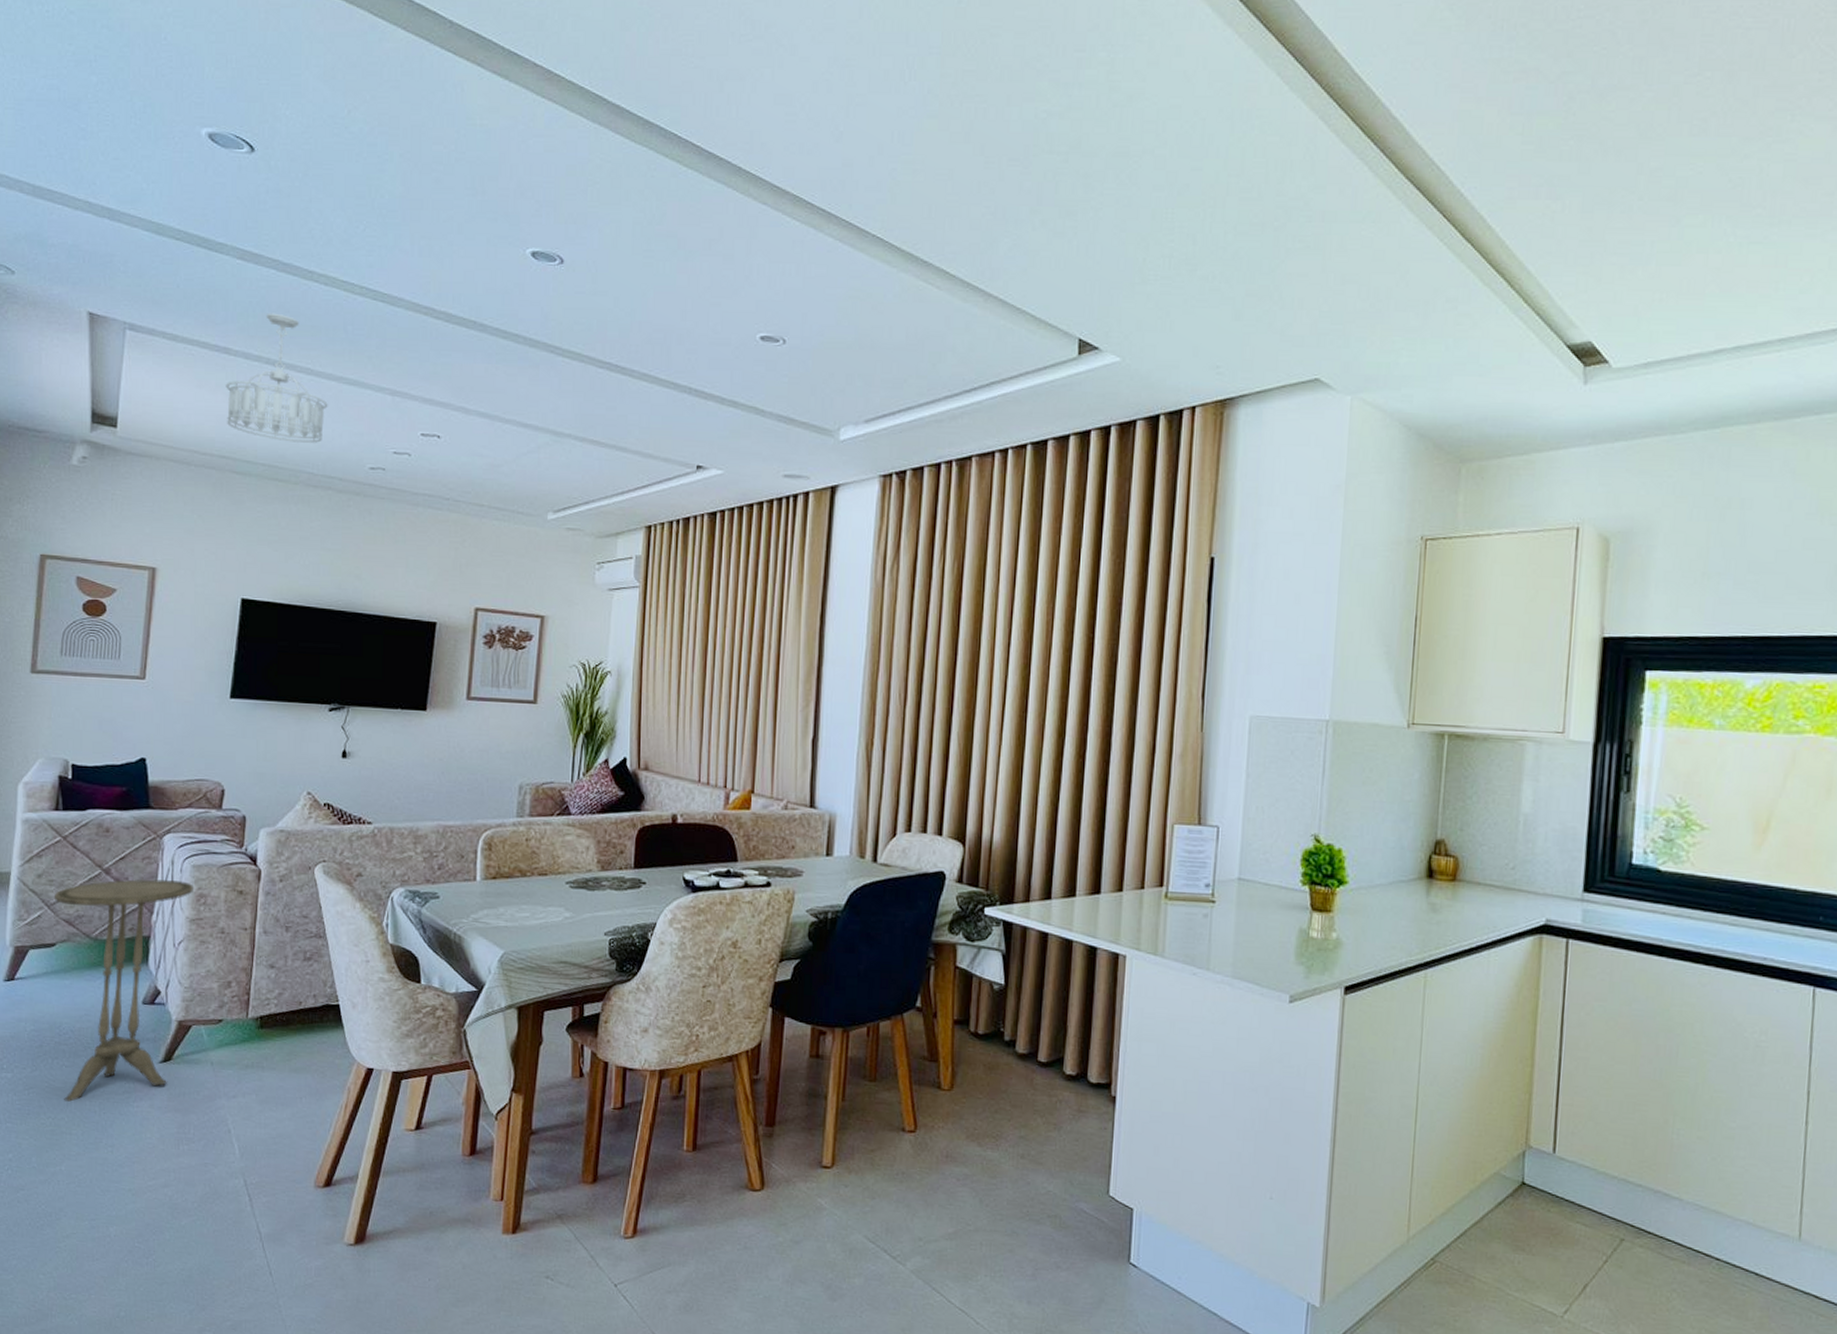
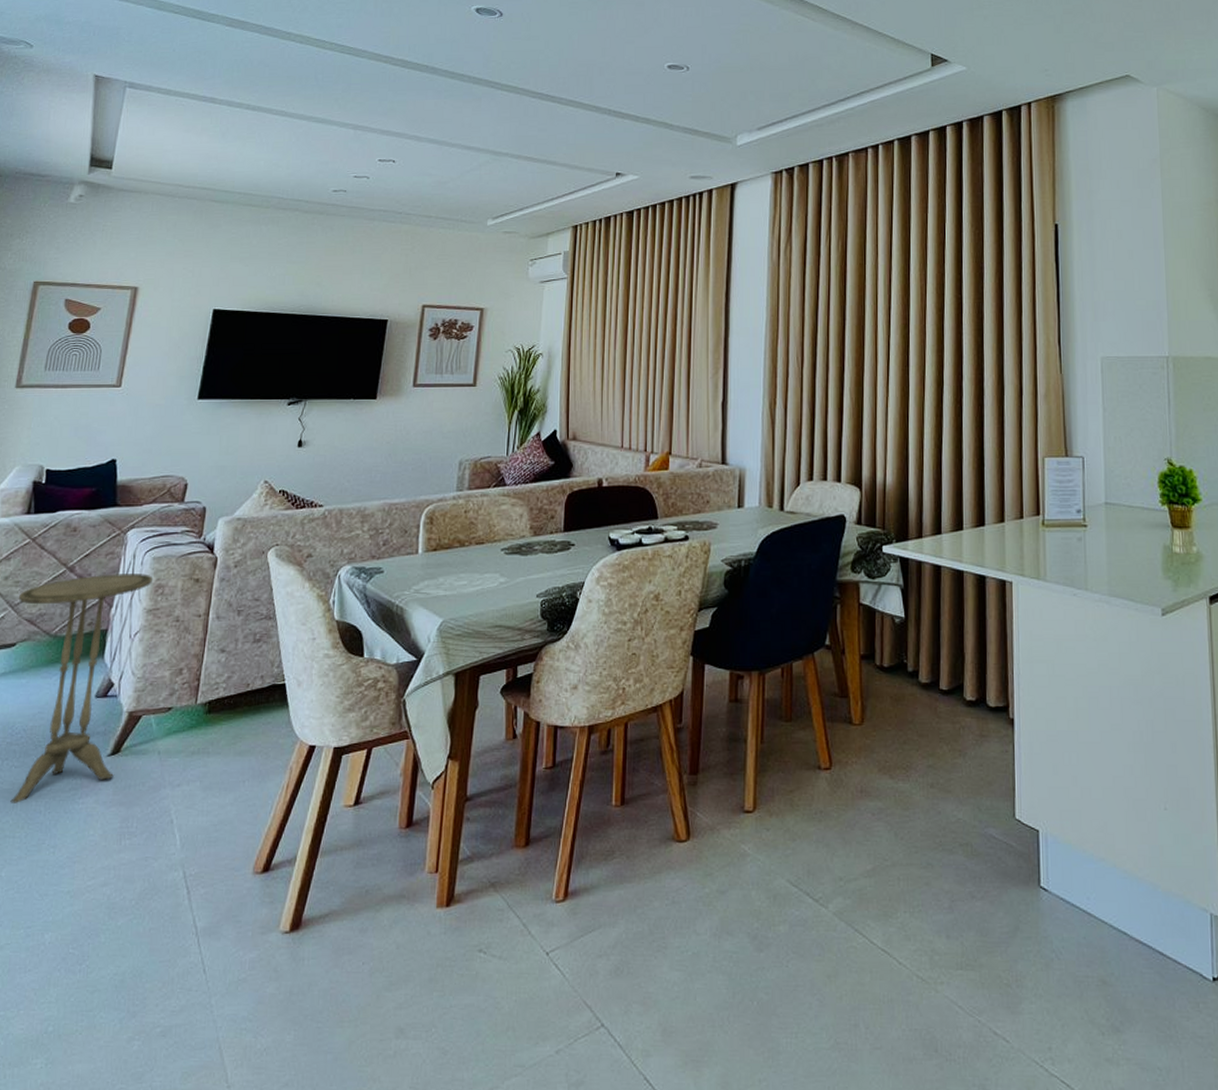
ceiling light fixture: present [226,313,328,443] -> none [209,67,299,173]

